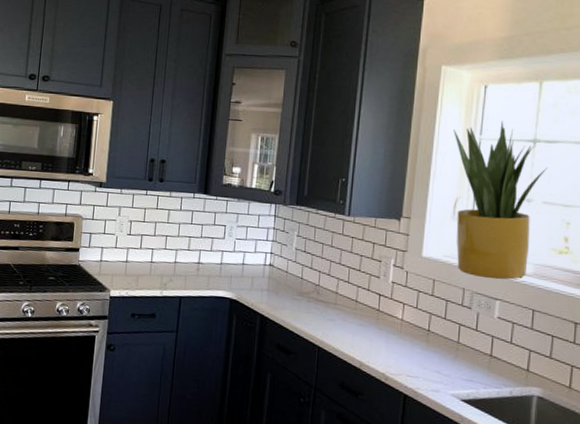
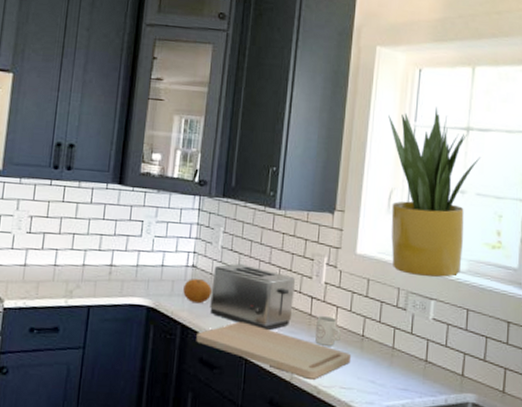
fruit: none [262,276,287,298] -> present [183,279,211,304]
cutting board: none [274,314,418,367] -> present [196,321,352,379]
toaster: none [286,263,364,323] -> present [210,263,295,331]
mug: none [382,311,407,339] -> present [314,315,341,346]

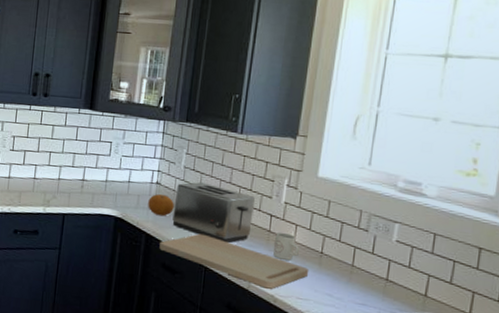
planter: present [388,106,480,278] -> none [354,34,459,202]

